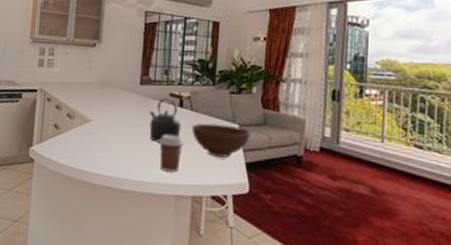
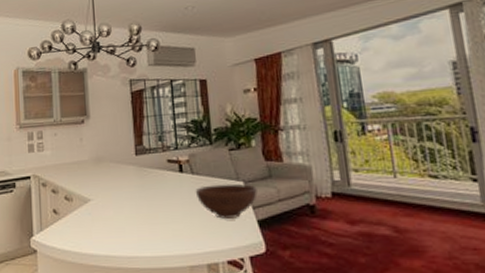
kettle: present [149,97,182,143] -> none [149,164,185,213]
coffee cup: present [158,134,185,172] -> none [163,203,191,242]

